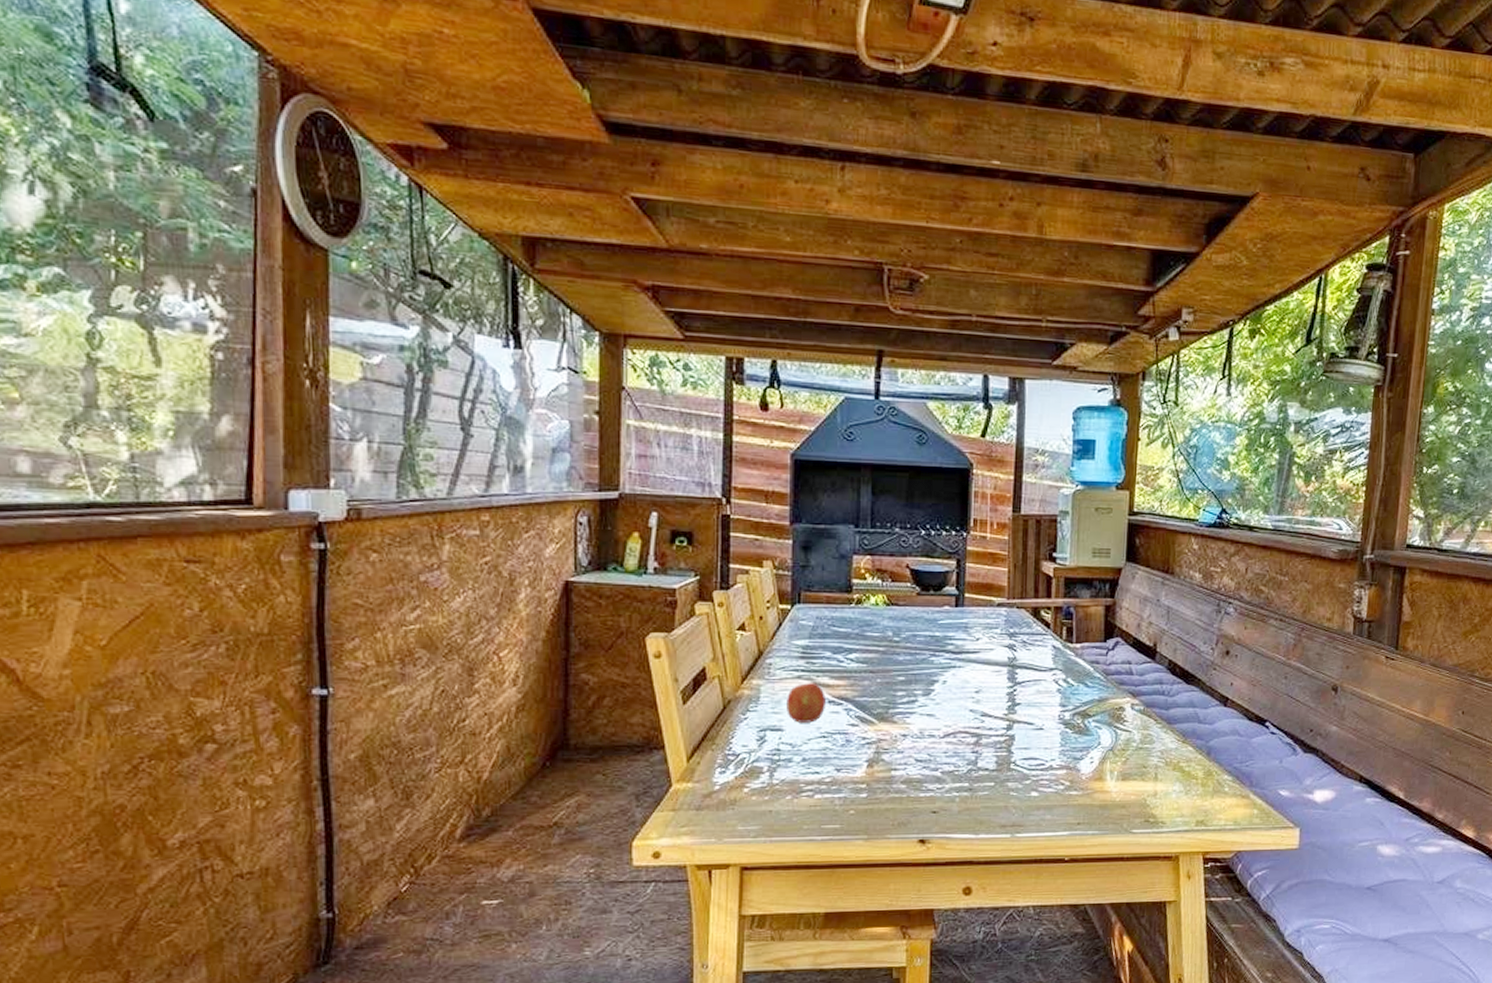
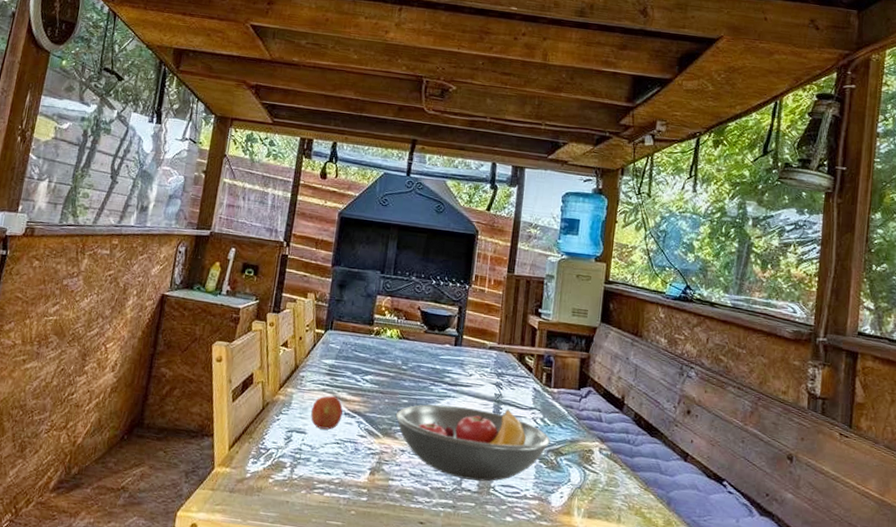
fruit bowl: none [891,672,1076,757] -> present [395,404,550,482]

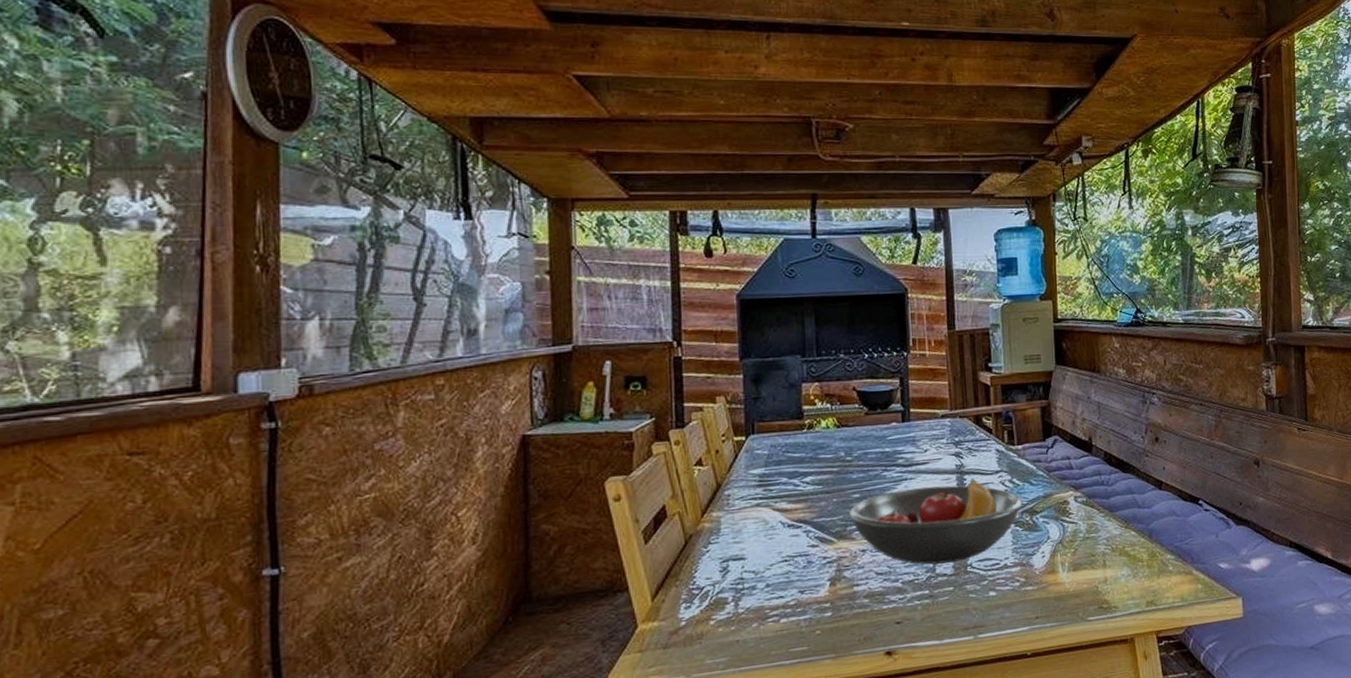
fruit: present [311,395,343,430] -> none [747,509,785,550]

